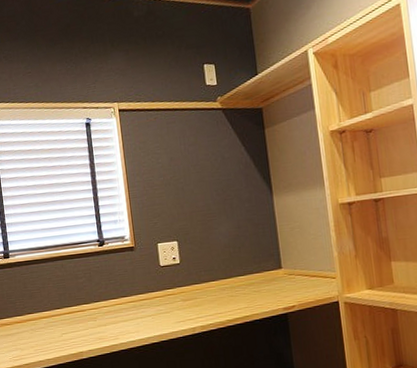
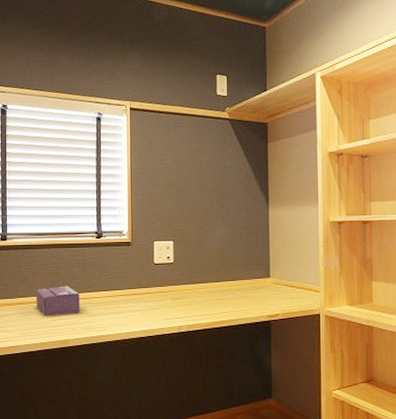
tissue box: none [44,297,90,331] -> present [36,286,80,316]

